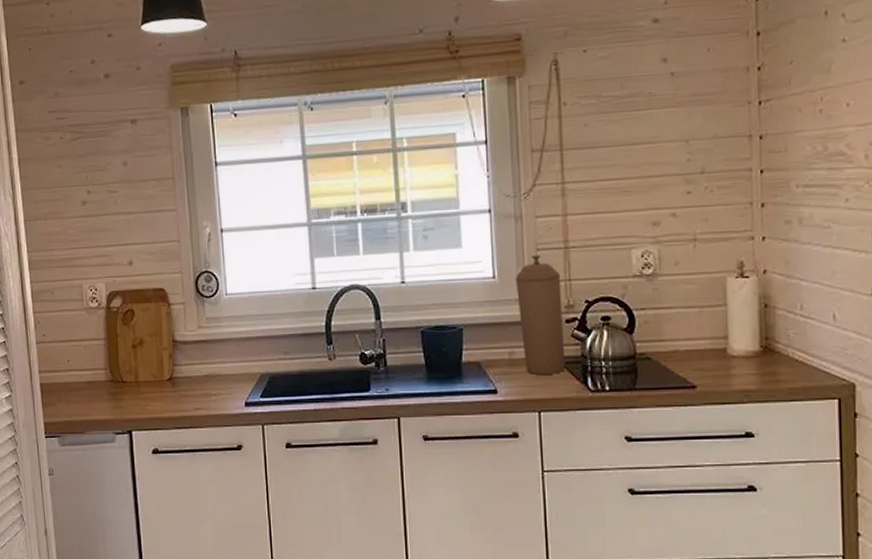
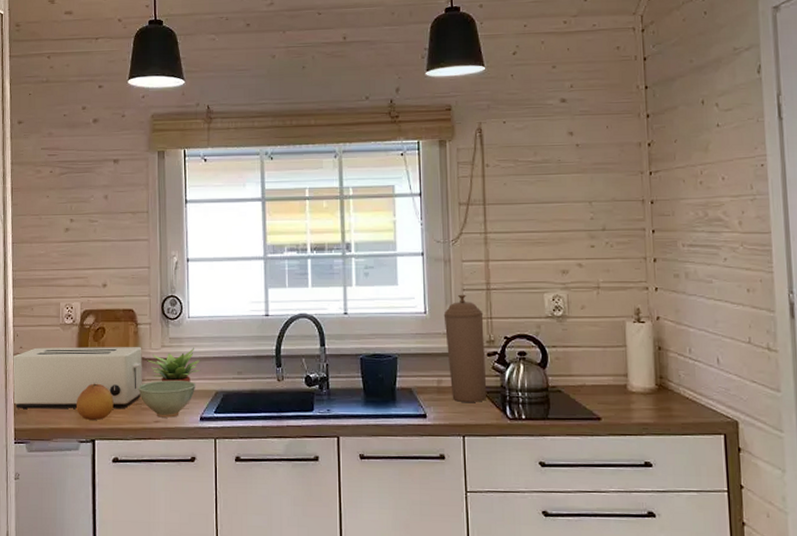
toaster: none [36,329,179,401] -> present [13,347,142,409]
fruit: none [108,370,150,411] -> present [76,383,114,421]
bowl: none [174,363,239,404] -> present [137,379,196,418]
succulent plant: none [181,327,243,366] -> present [146,348,201,382]

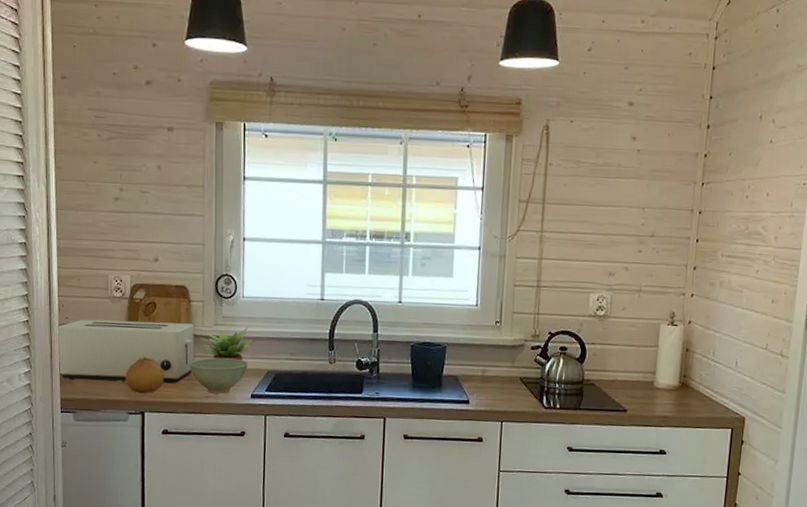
canister: present [443,294,487,402] -> none [494,289,532,392]

